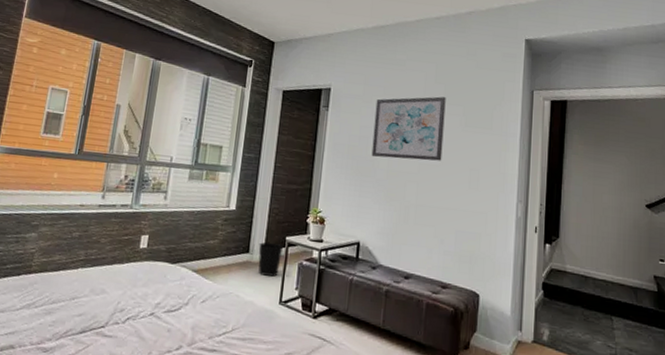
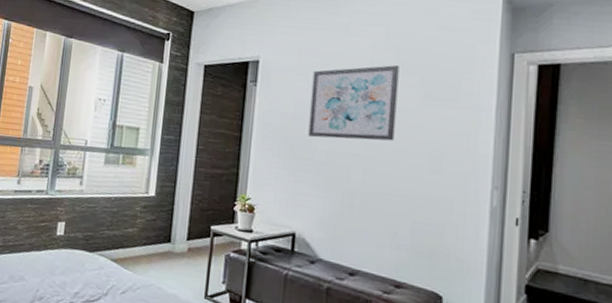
wastebasket: present [258,242,284,277] -> none [181,231,209,269]

